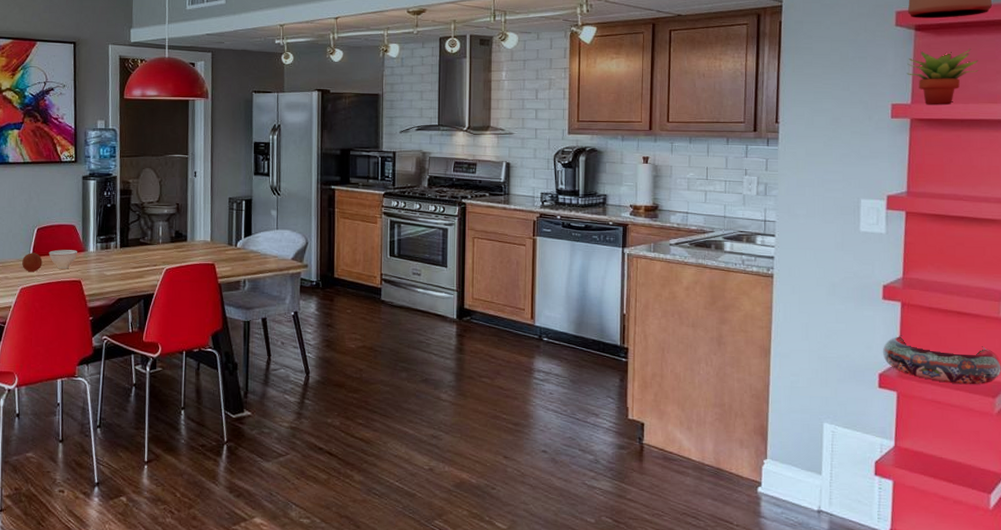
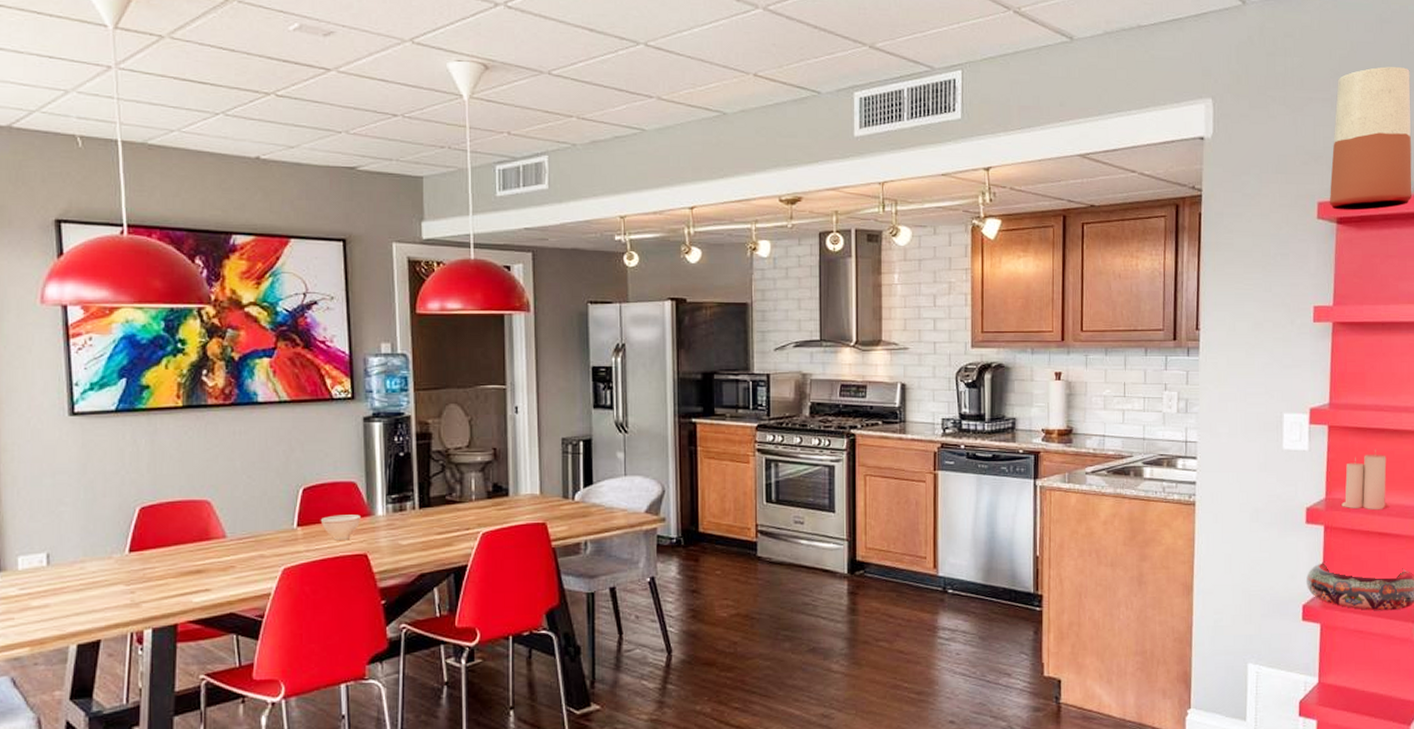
fruit: present [22,253,43,272] -> none [284,521,312,547]
succulent plant: present [906,49,979,106] -> none [1328,244,1399,307]
candle: none [919,234,968,291] -> present [1341,449,1389,510]

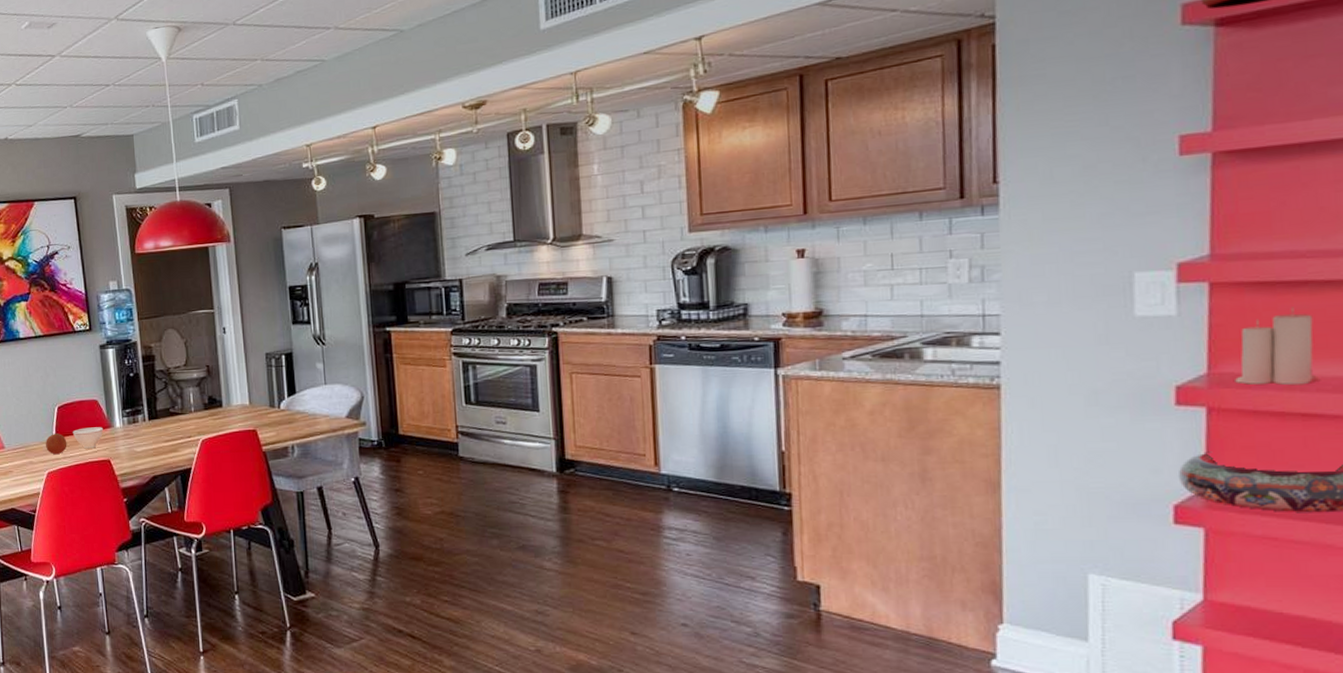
fruit: none [284,521,312,547] -> present [46,433,67,455]

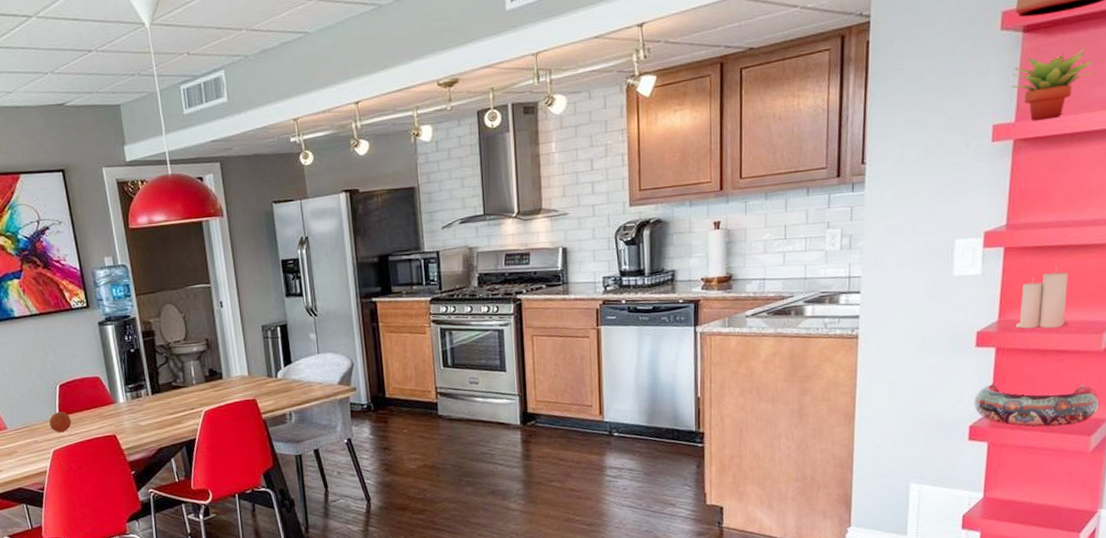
bowl: present [72,427,104,449] -> none [76,403,108,426]
succulent plant: none [1203,40,1328,130] -> present [1011,47,1094,121]

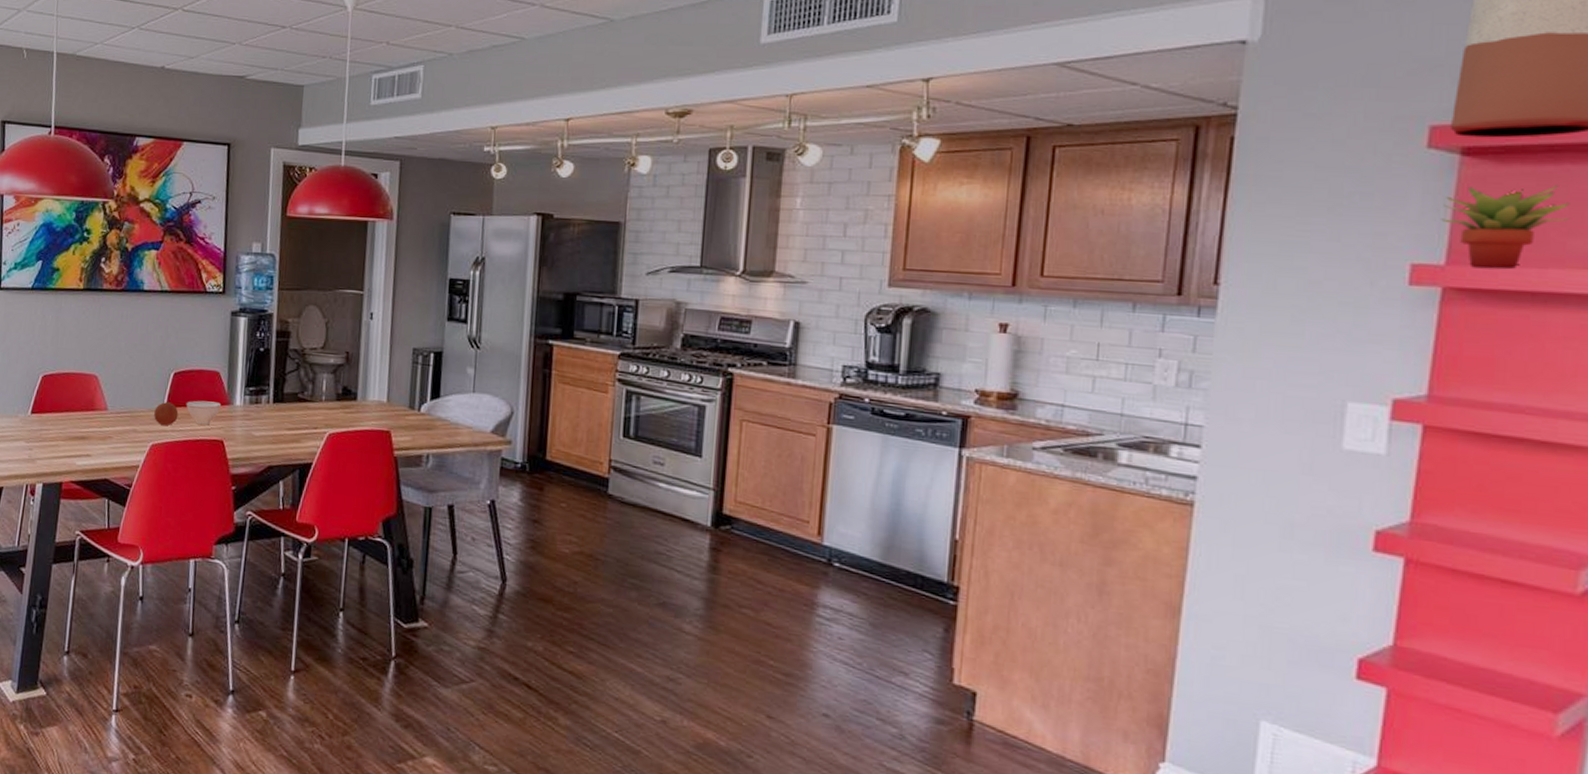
bowl: none [76,403,108,426] -> present [186,400,222,425]
decorative bowl: present [973,384,1100,427] -> none [1366,606,1575,691]
candle: present [1015,266,1069,329] -> none [1437,464,1525,550]

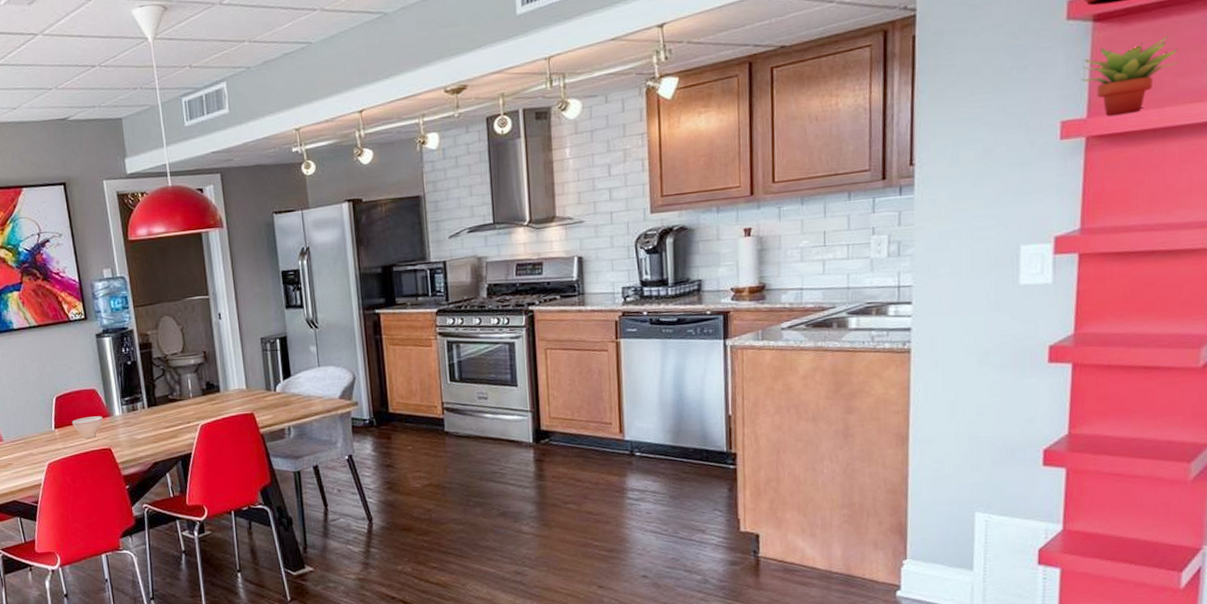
fruit: present [154,402,179,426] -> none [45,424,67,445]

